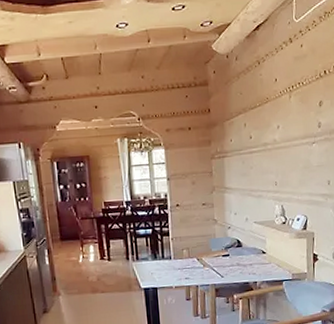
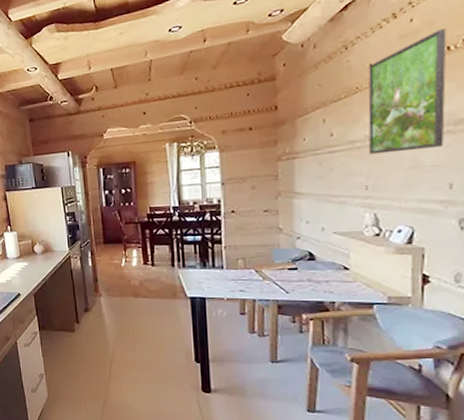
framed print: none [274,56,324,156] -> present [368,29,447,155]

